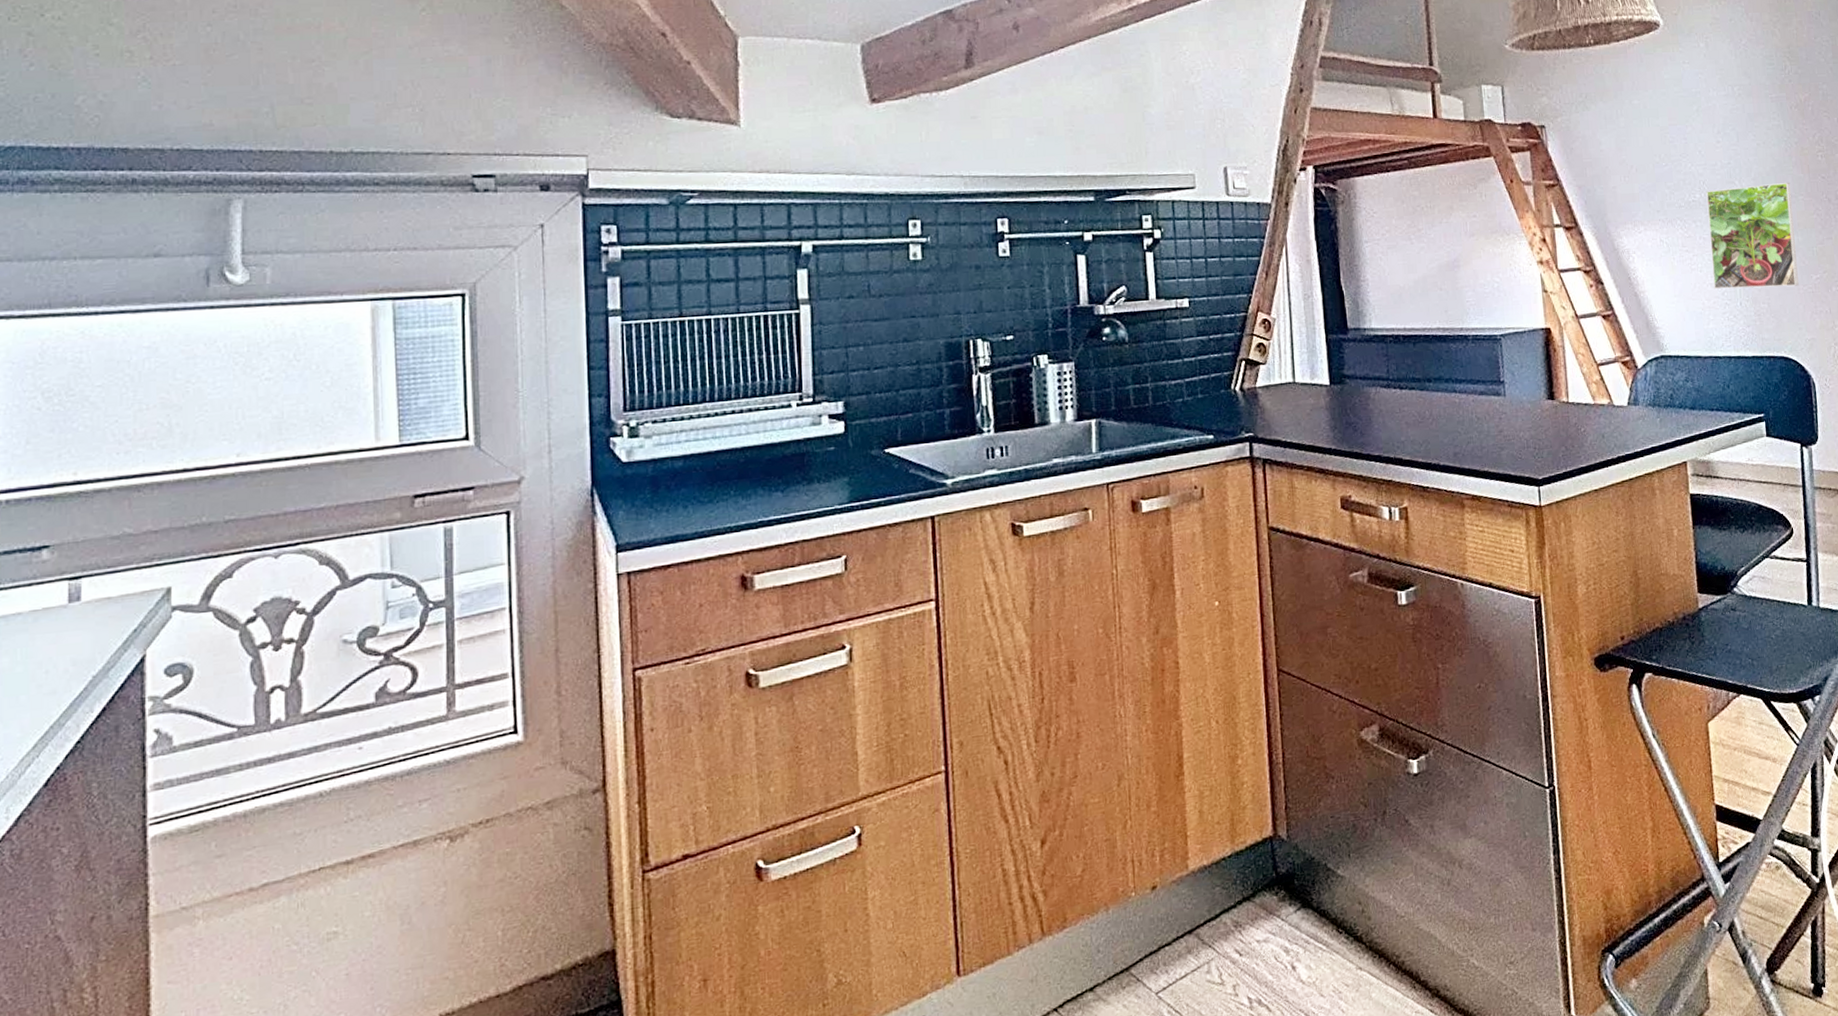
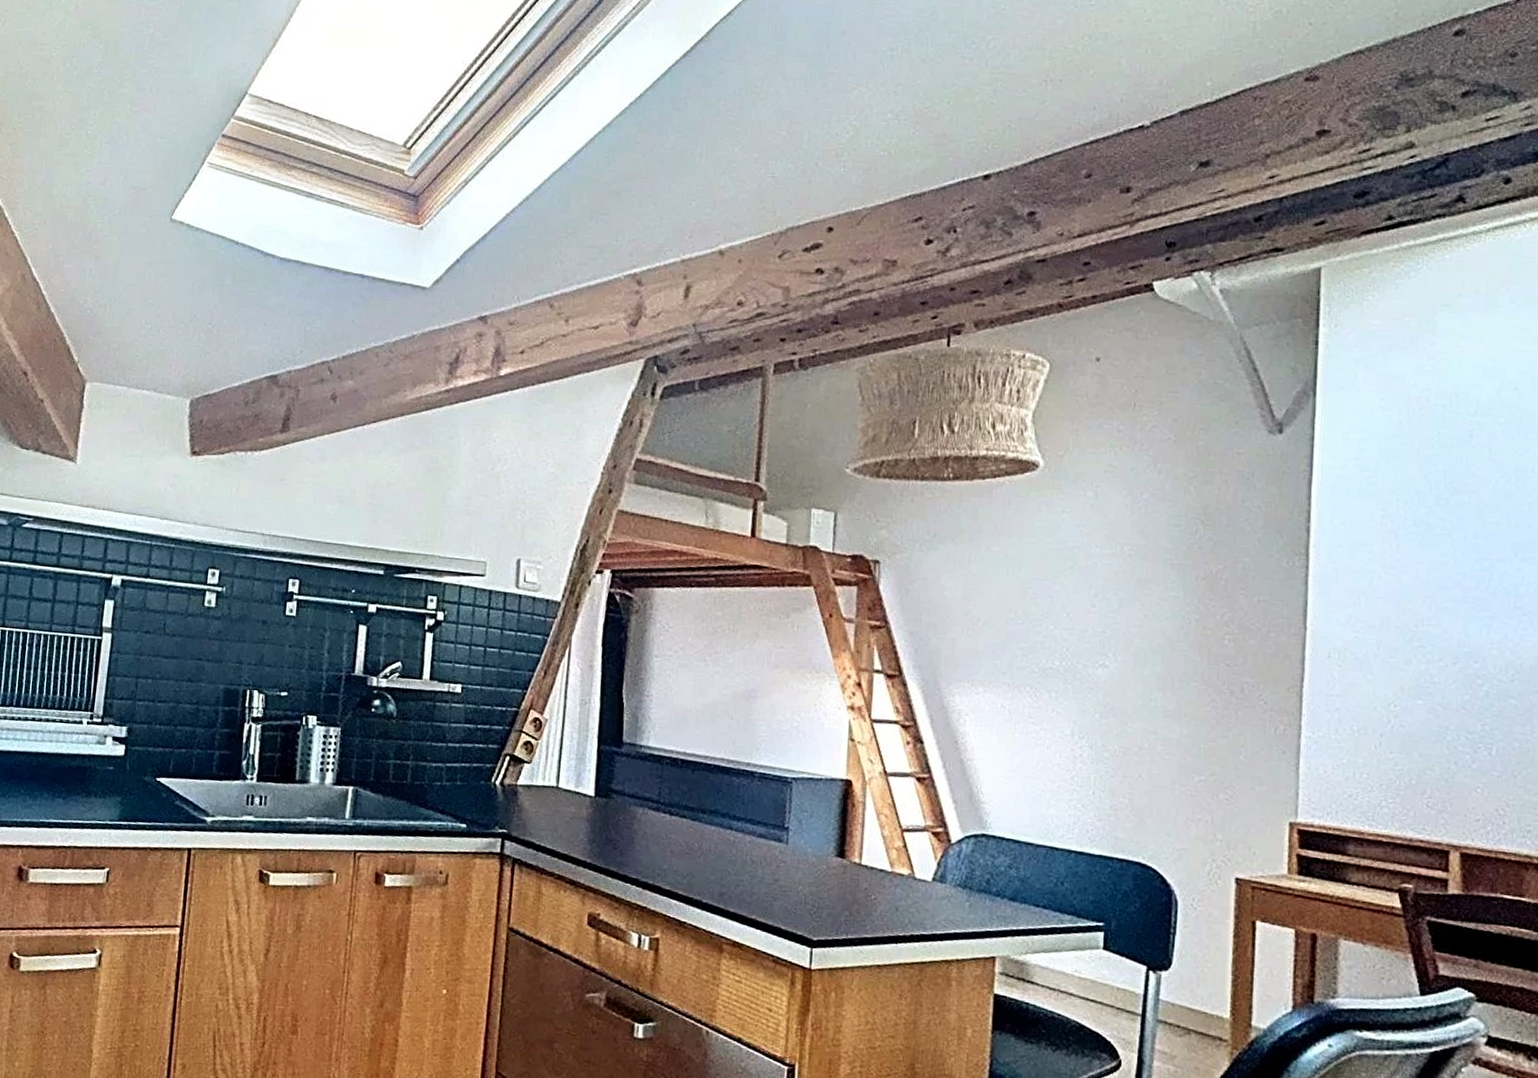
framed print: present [1706,182,1799,289] -> none [1062,659,1182,785]

